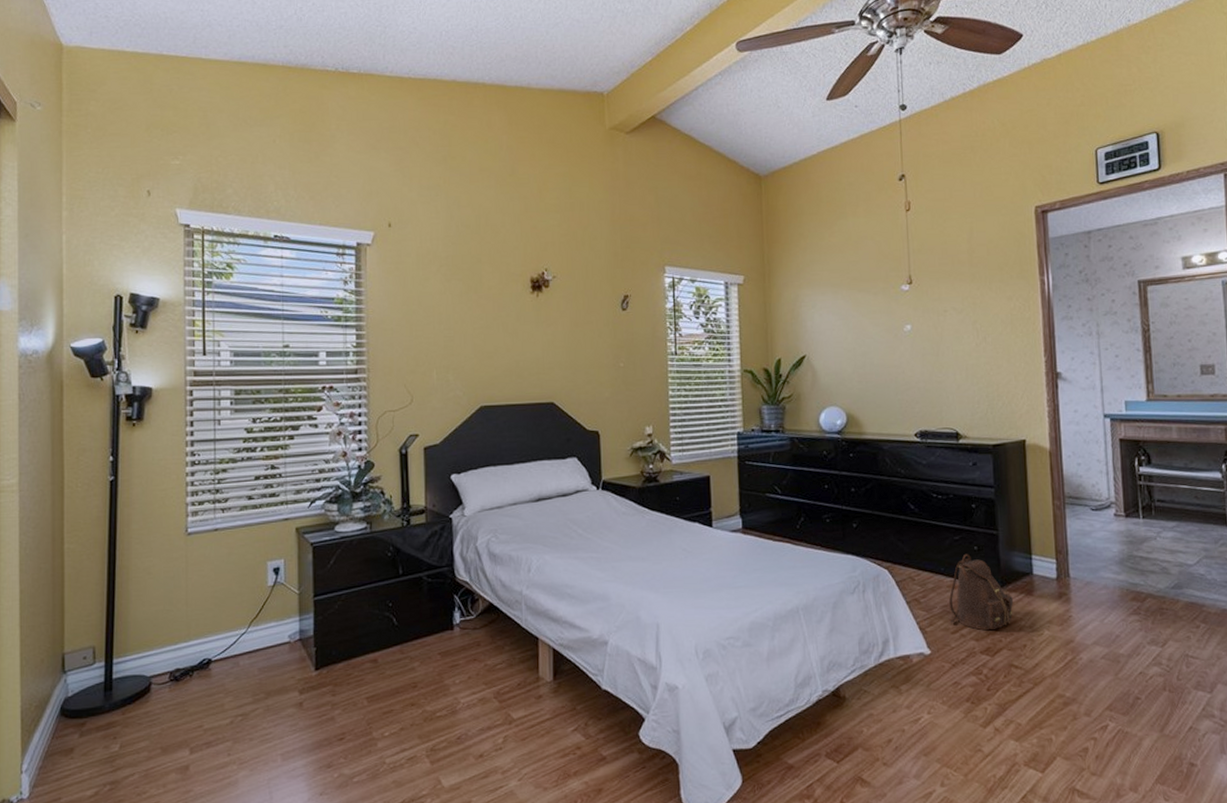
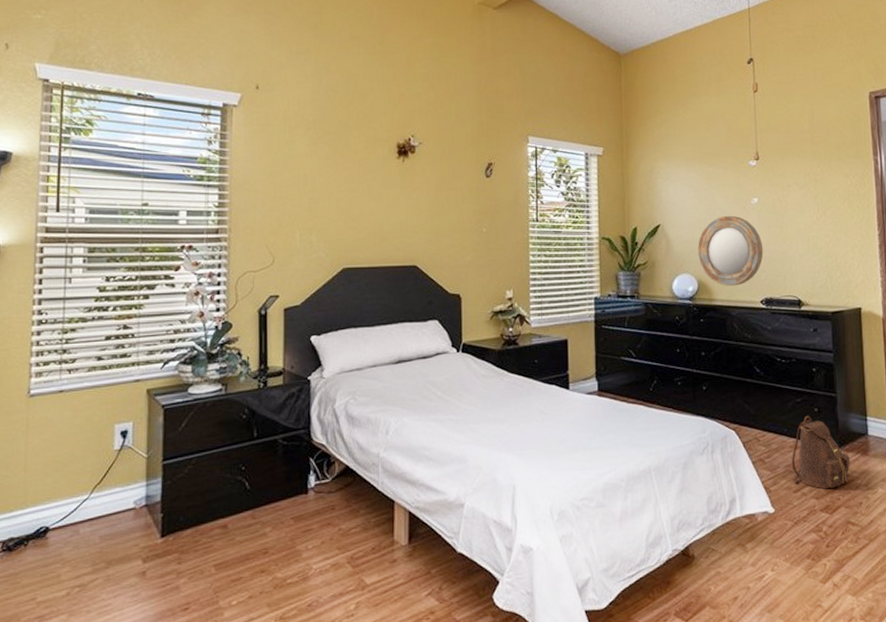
home mirror: none [845,344,918,419] -> present [697,215,764,286]

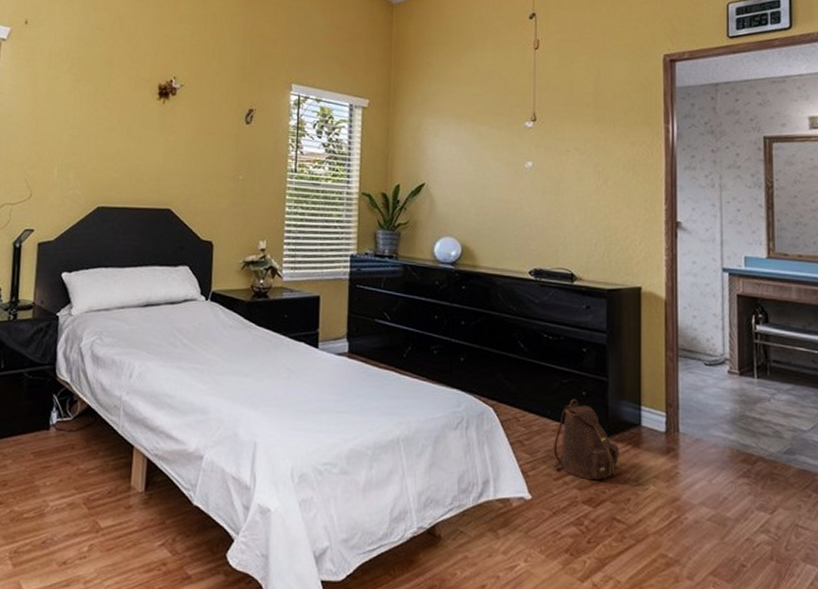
home mirror: present [697,215,764,286] -> none [463,178,535,254]

